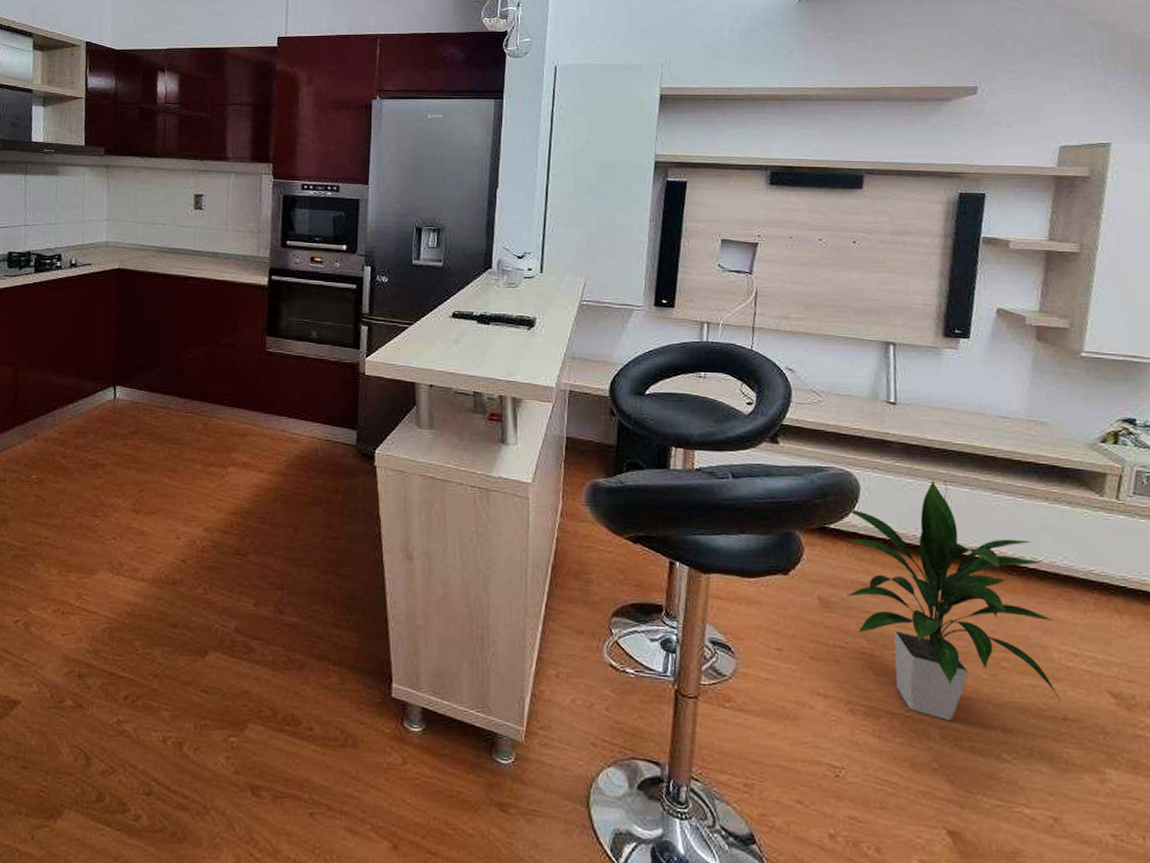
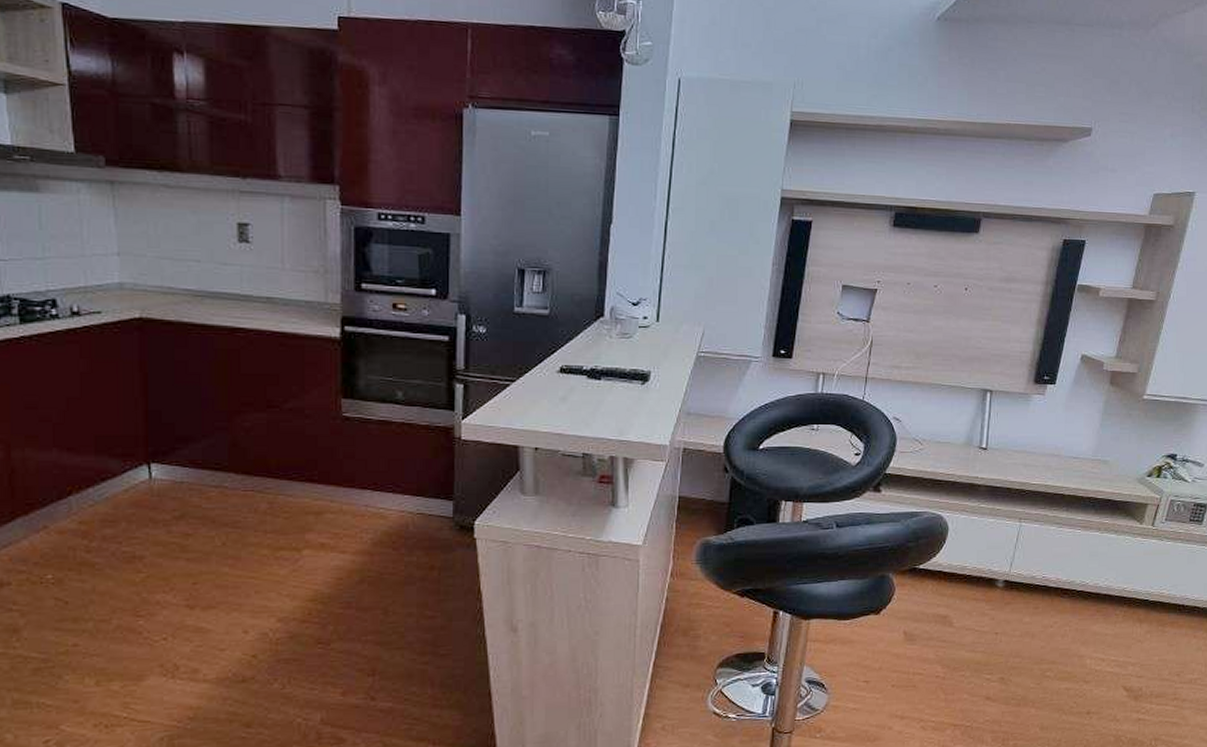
indoor plant: present [844,481,1062,720] -> none [928,519,1092,725]

